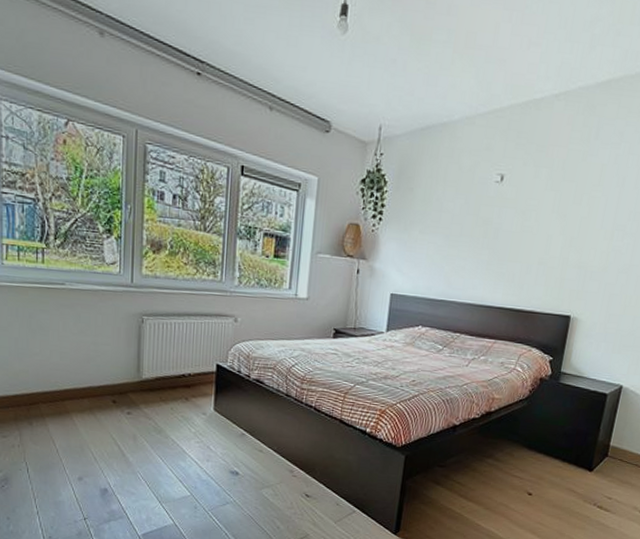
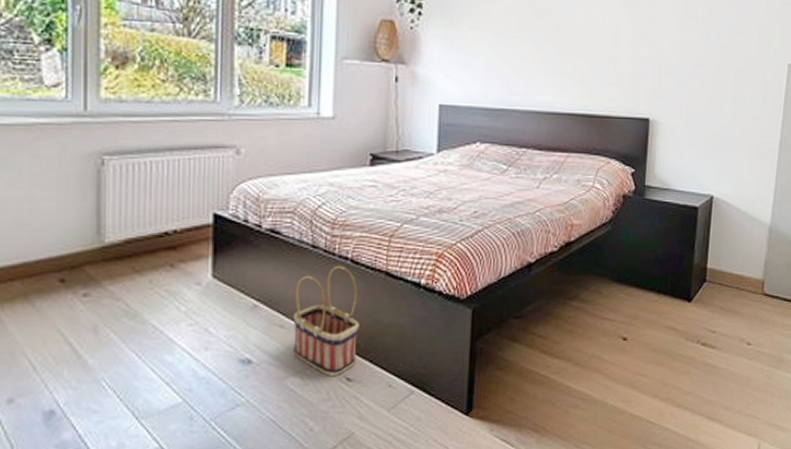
basket: none [268,411,318,493] -> present [292,265,360,377]

